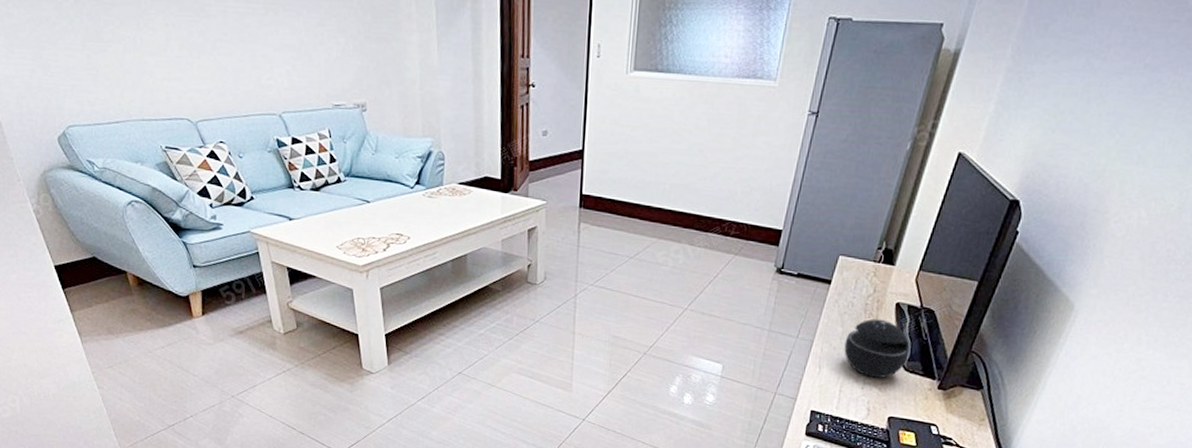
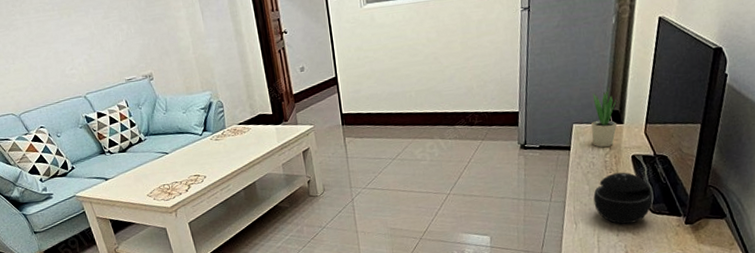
potted plant: none [856,220,893,289] -> present [591,86,617,148]

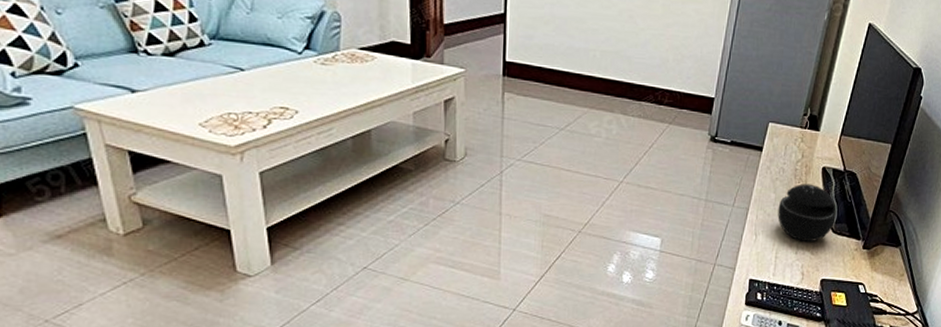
potted plant: present [591,86,617,148] -> none [785,87,816,154]

